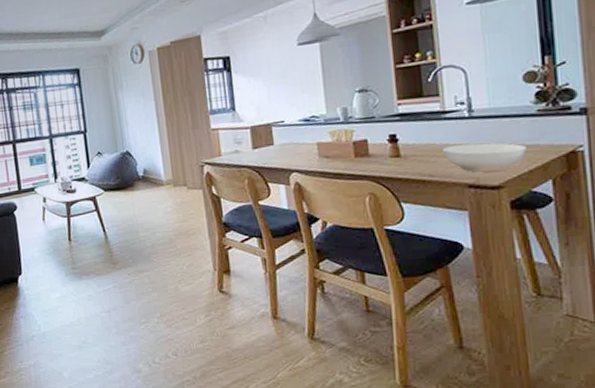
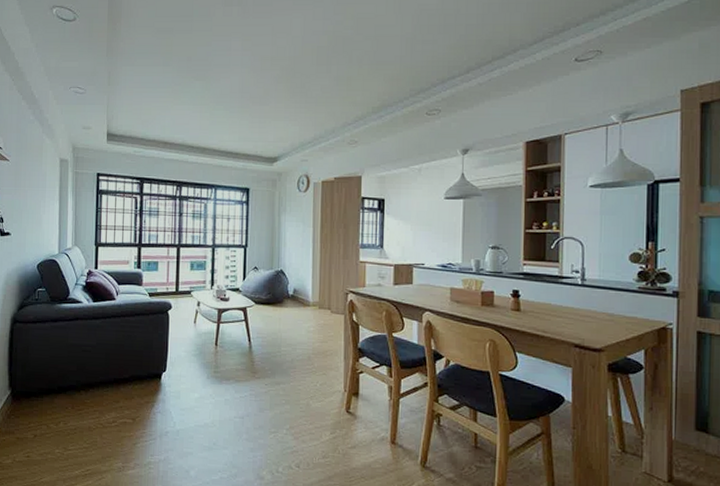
bowl: present [443,143,528,173] -> none [557,308,627,337]

